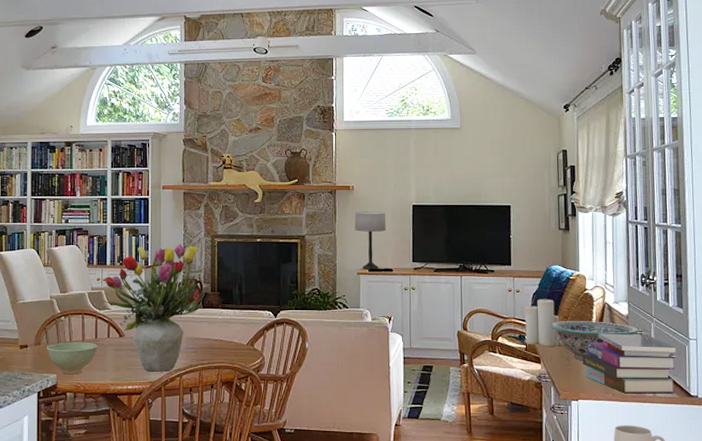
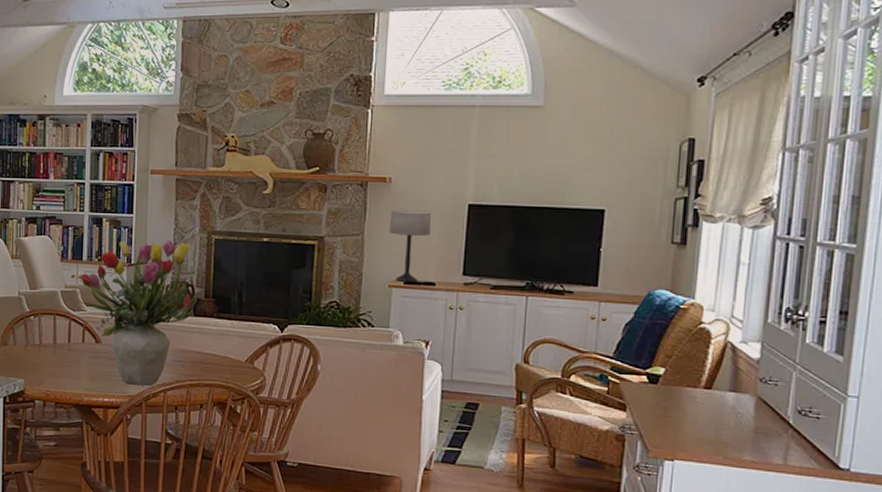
bowl: present [47,342,98,375] -> none [14,344,71,381]
candle: present [523,298,563,346] -> none [605,330,661,392]
decorative bowl: present [549,320,640,361] -> none [643,360,774,413]
books: present [582,333,676,393] -> none [685,380,826,462]

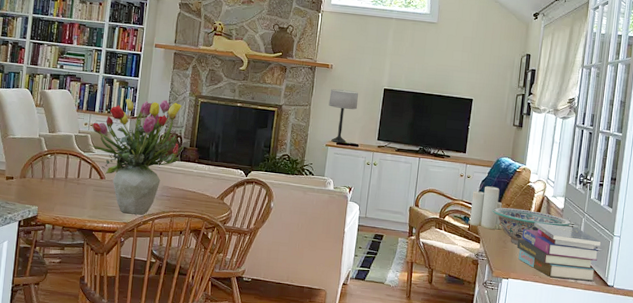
candle: none [605,330,661,392] -> present [467,185,503,230]
decorative bowl: none [643,360,774,413] -> present [492,207,572,245]
books: none [685,380,826,462] -> present [516,222,601,281]

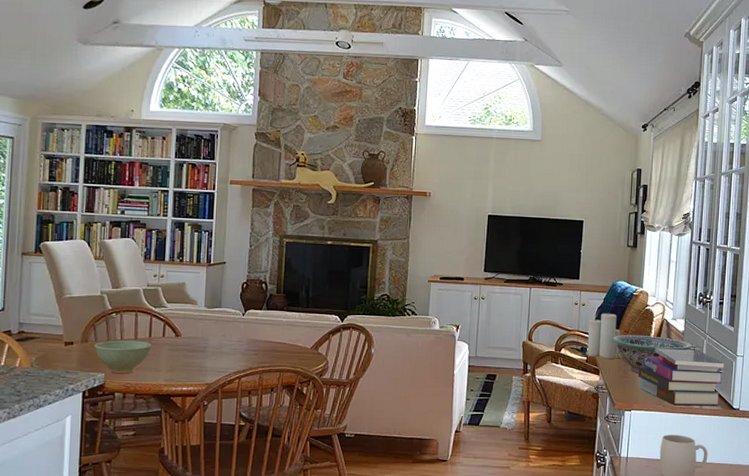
bowl: none [31,178,79,209] -> present [95,340,152,374]
flower arrangement: present [87,98,184,215] -> none [158,242,269,374]
table lamp: present [328,89,358,143] -> none [429,219,461,278]

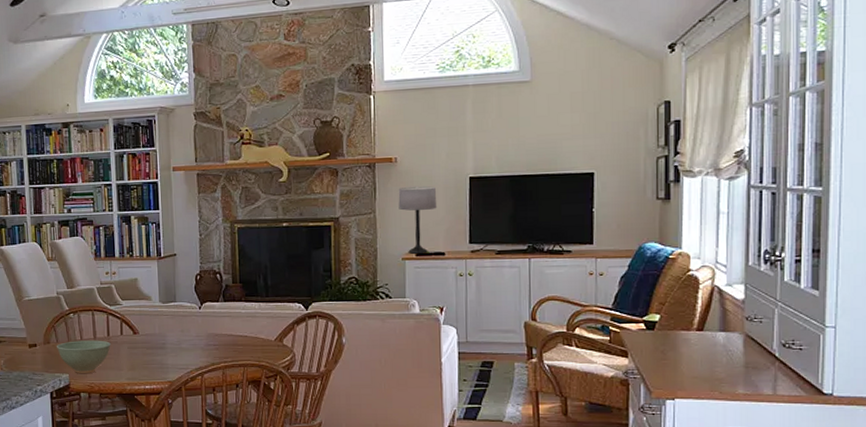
table lamp: none [429,219,461,278] -> present [398,186,438,254]
candle: present [585,312,622,359] -> none [607,281,657,338]
decorative bowl: present [610,334,693,374] -> none [640,307,759,354]
books: present [638,348,724,405] -> none [681,321,807,391]

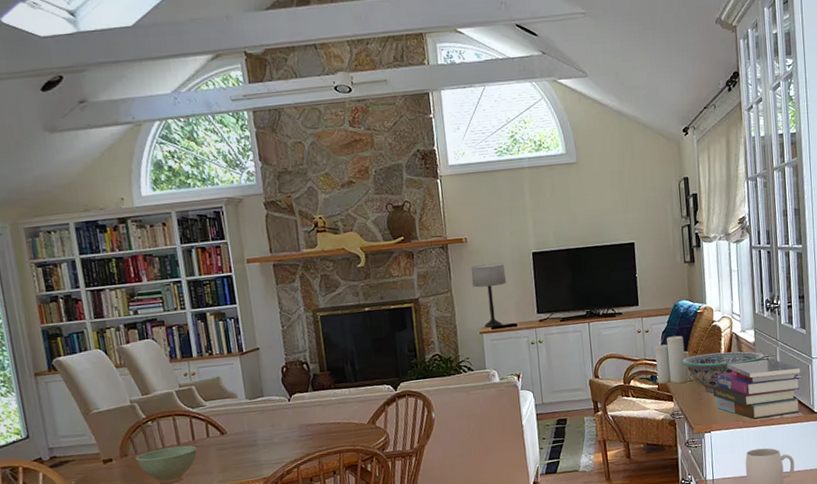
candle: none [607,281,657,338] -> present [654,335,694,385]
decorative bowl: none [640,307,759,354] -> present [679,351,766,393]
books: none [681,321,807,391] -> present [712,359,800,419]

